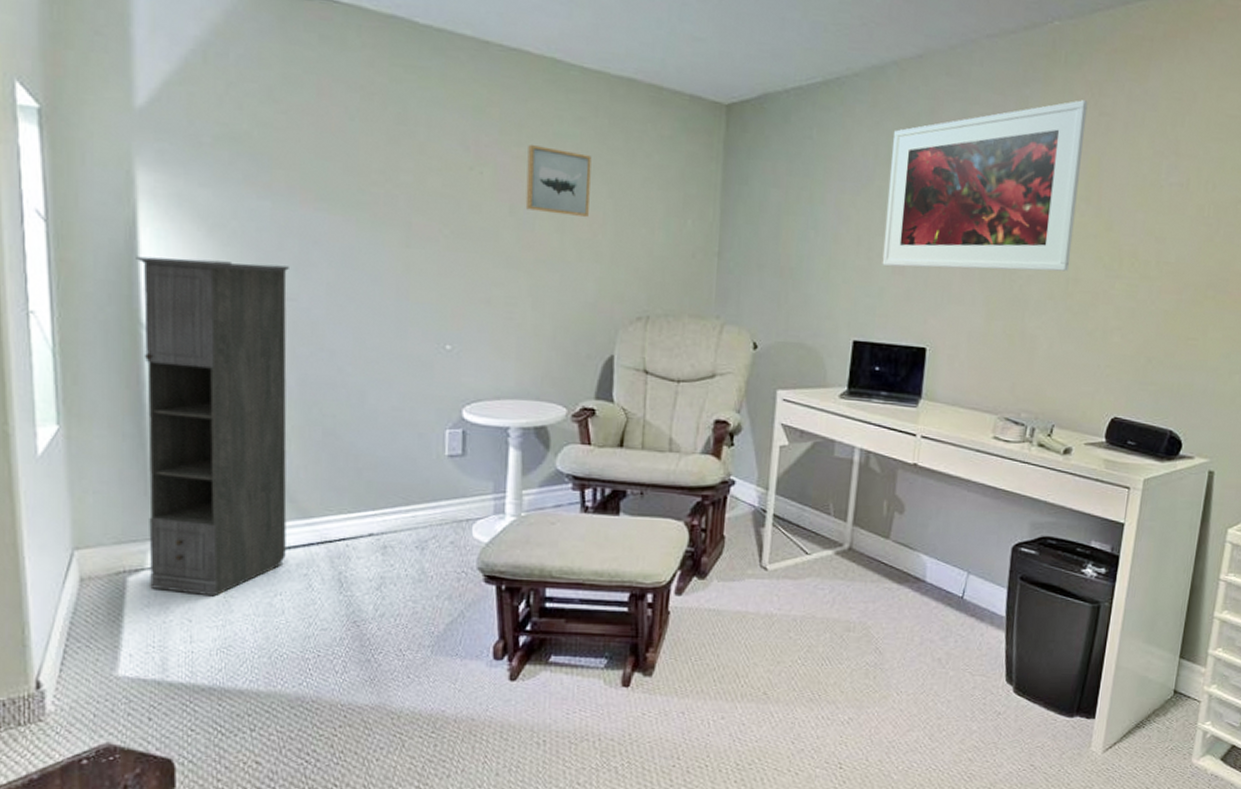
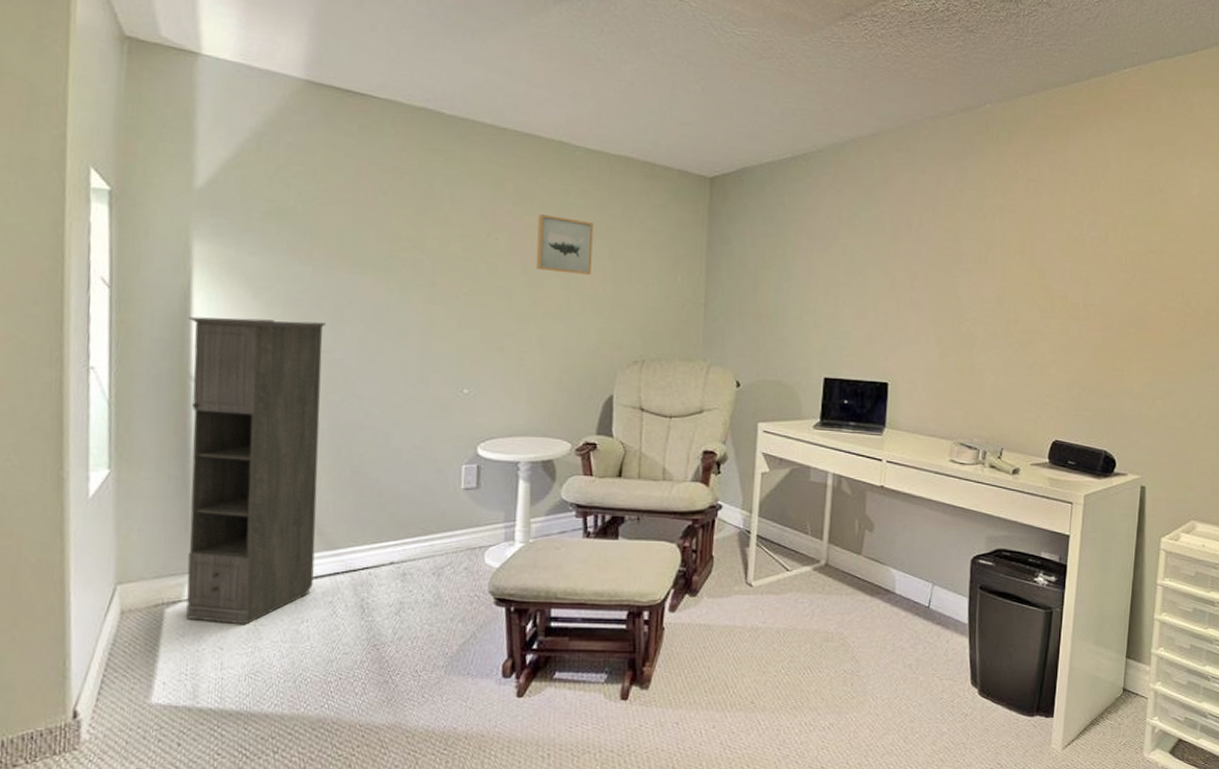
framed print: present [882,100,1088,272] -> none [847,169,1018,314]

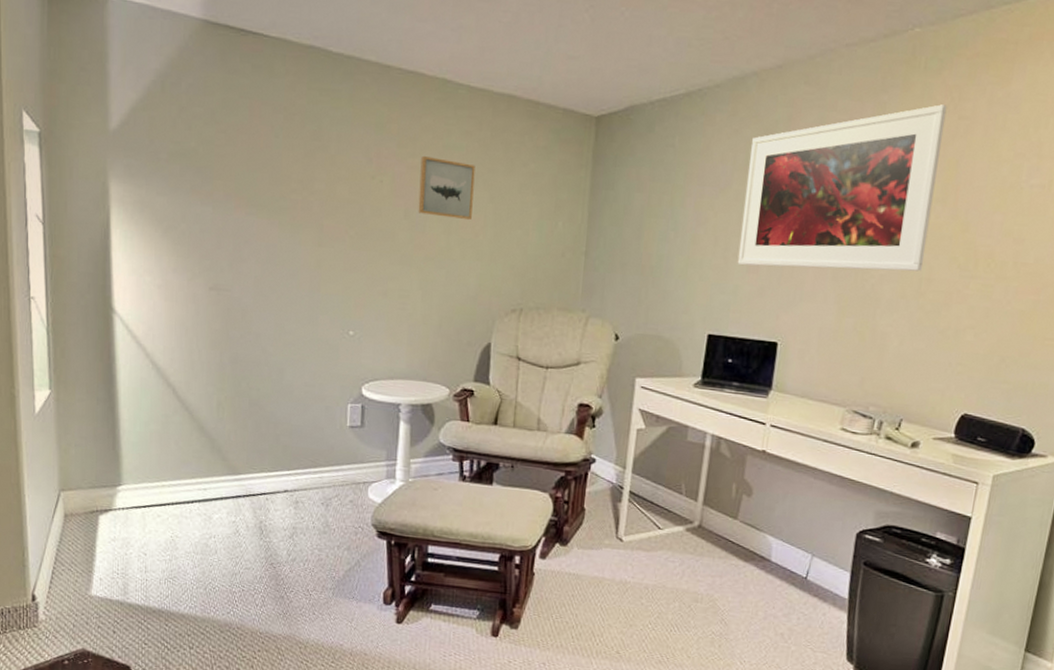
storage cabinet: present [186,316,326,625] -> none [109,253,225,536]
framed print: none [847,169,1018,314] -> present [737,104,947,272]

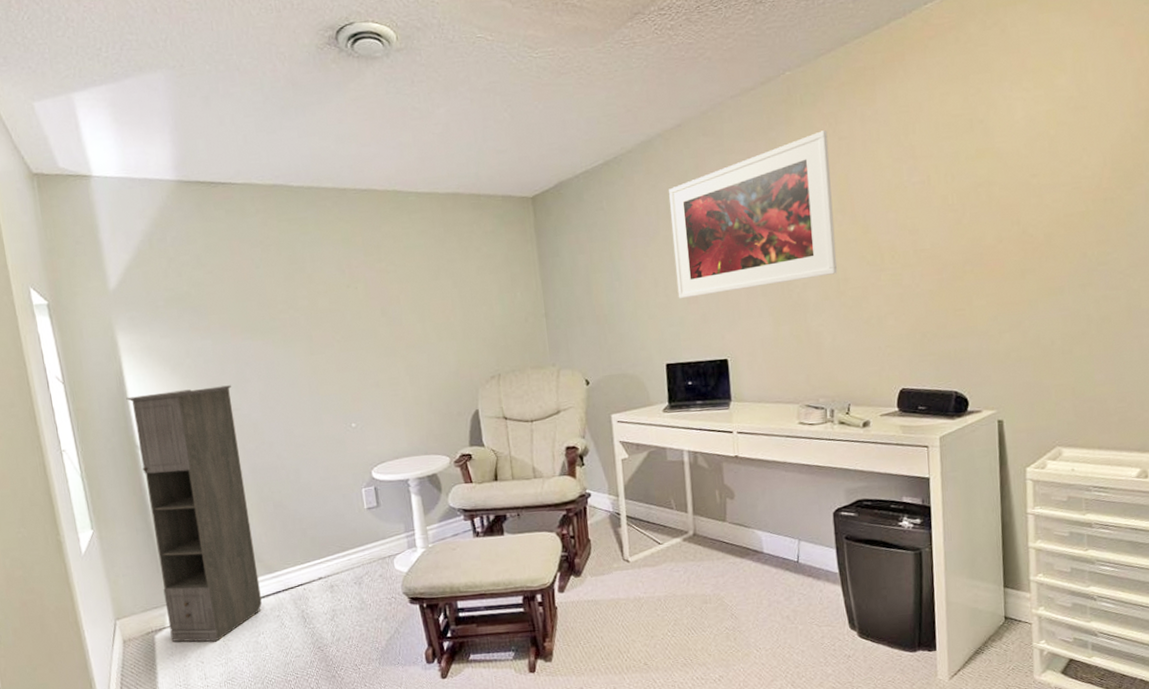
storage cabinet: none [109,253,225,536] -> present [126,385,262,642]
wall art: present [418,156,476,221] -> none [387,258,441,309]

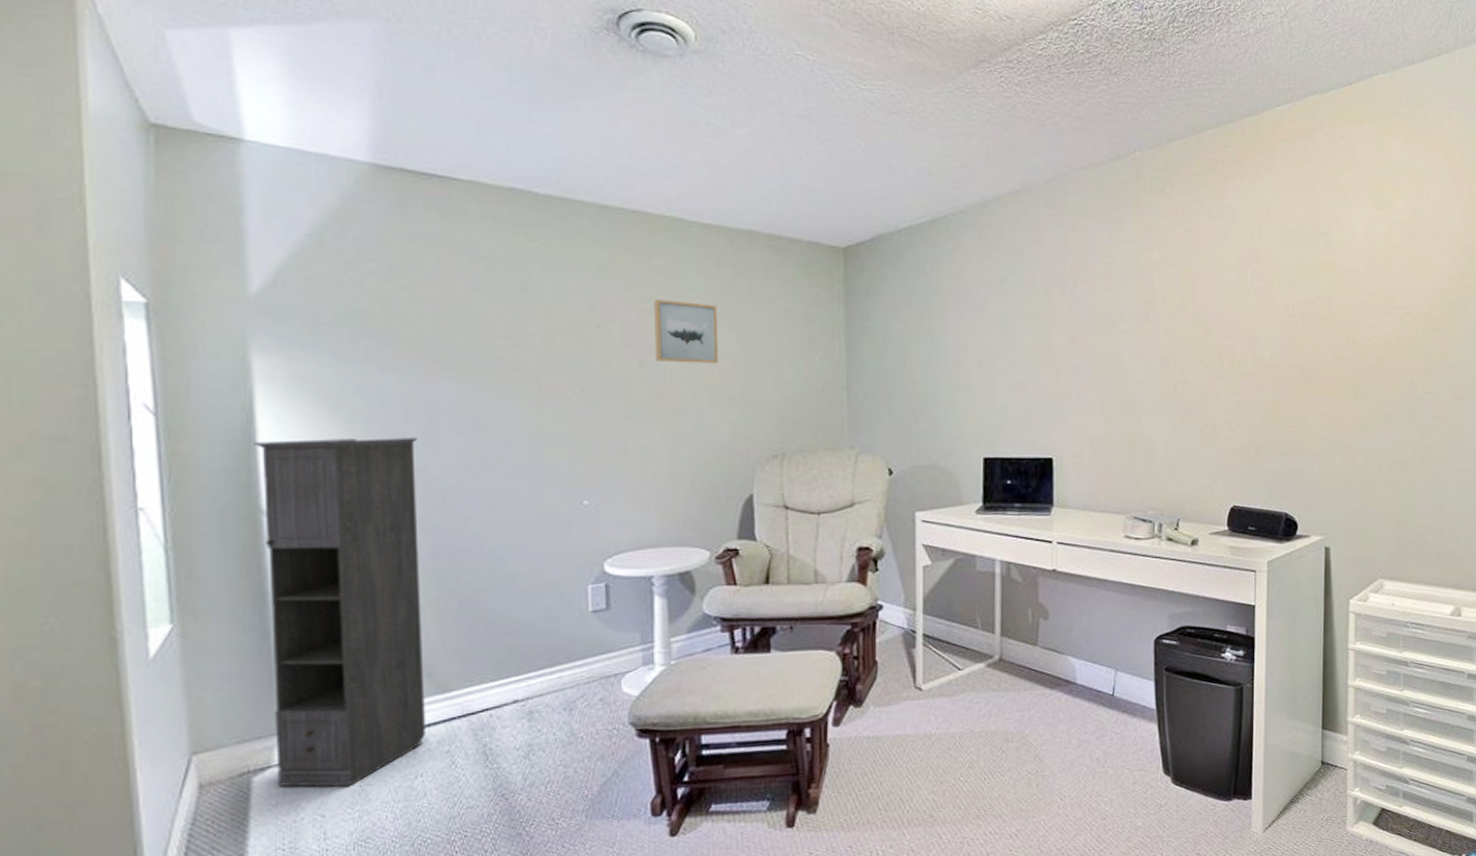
wall art: none [387,258,441,309] -> present [654,300,718,365]
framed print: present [669,130,837,299] -> none [1002,219,1176,385]

